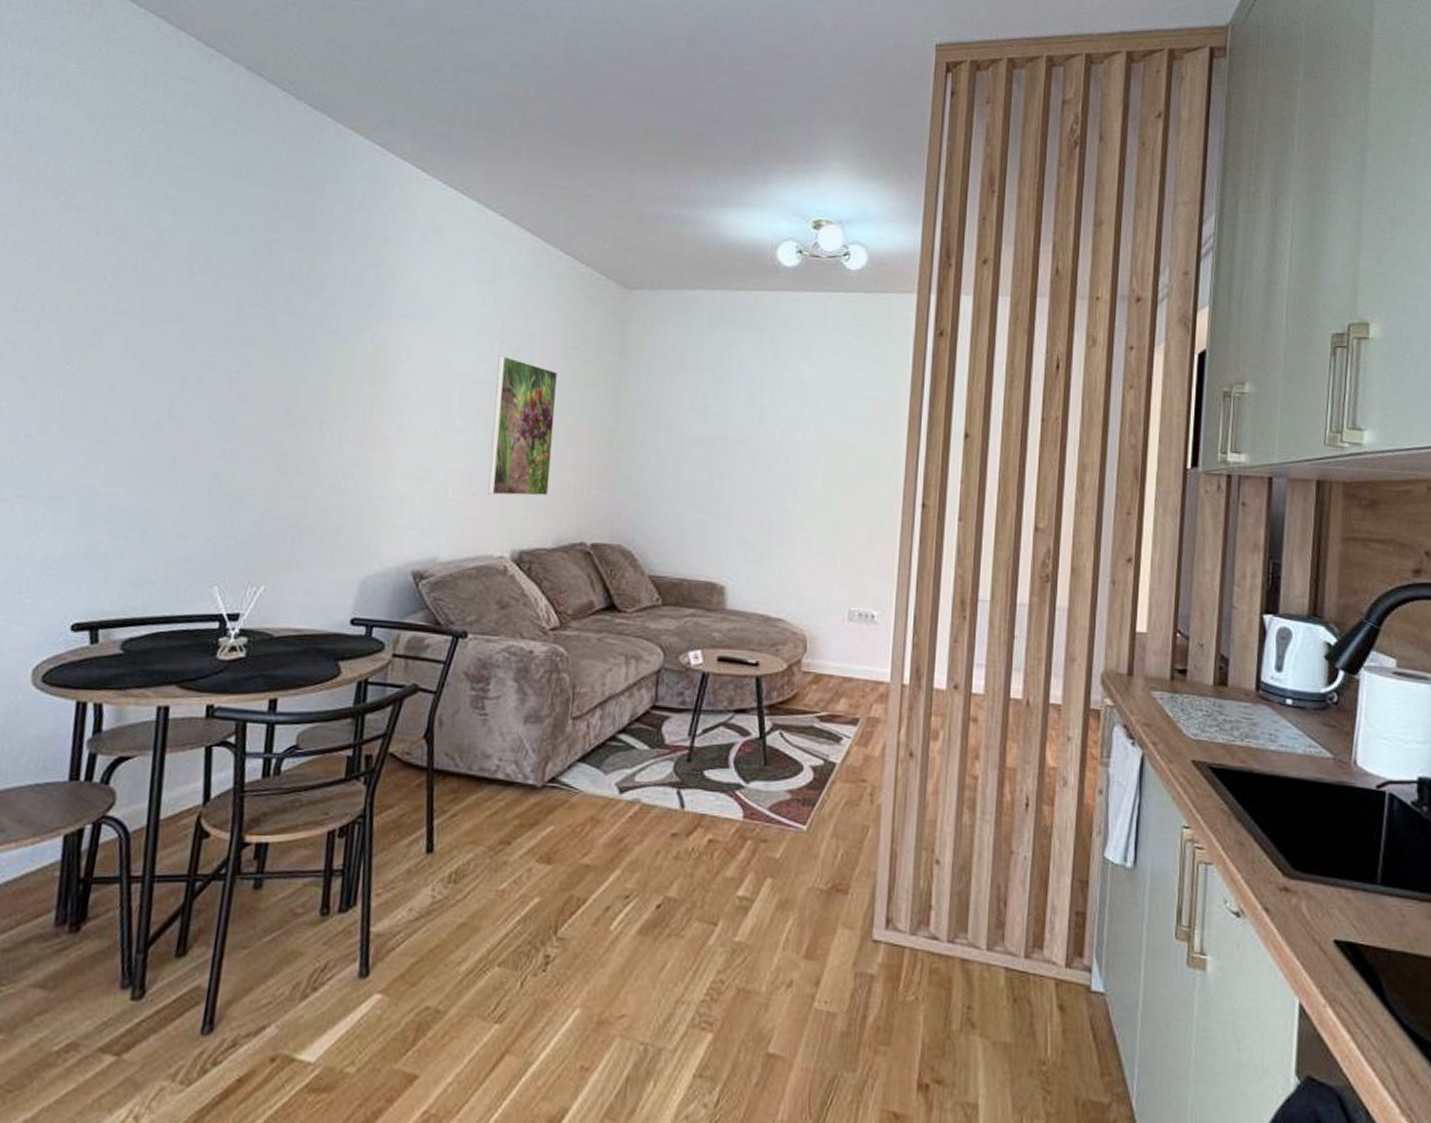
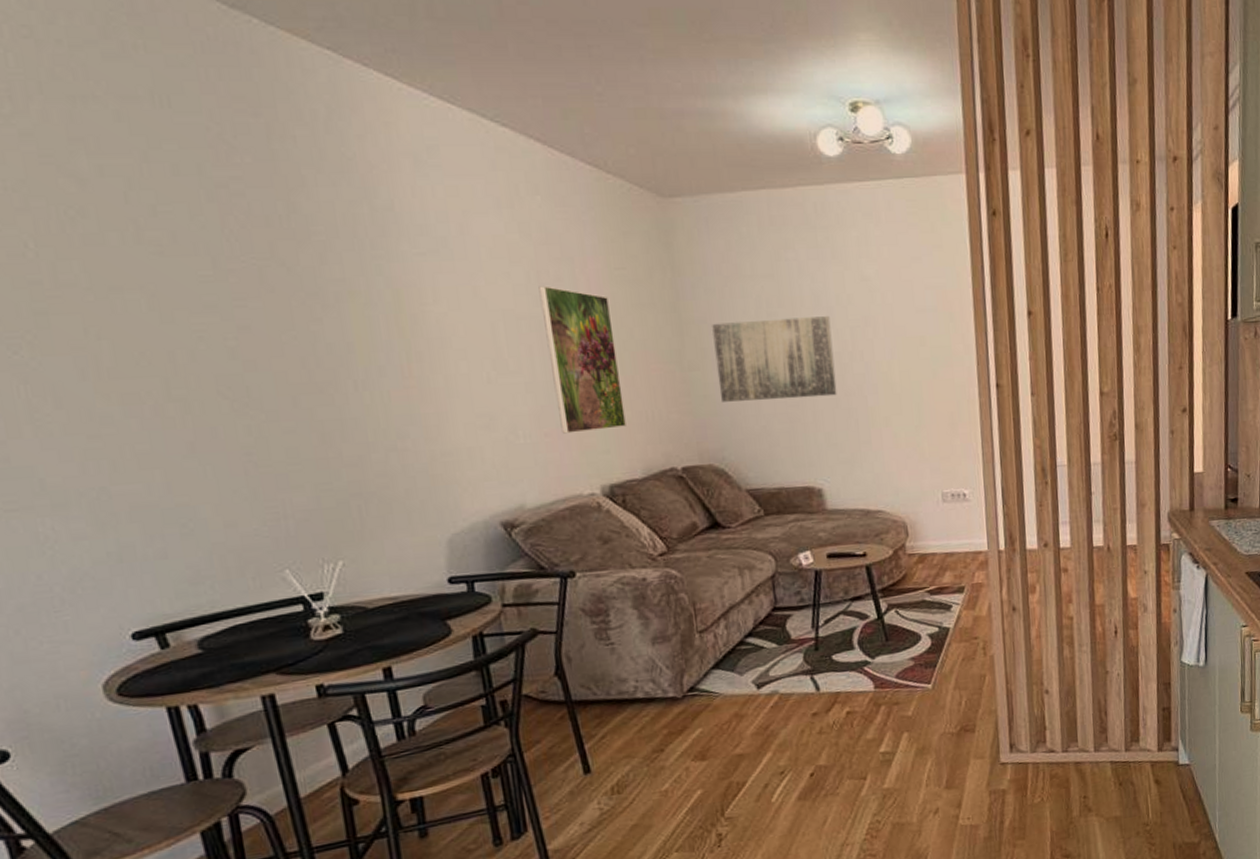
wall art: none [641,408,762,493] -> present [712,316,837,402]

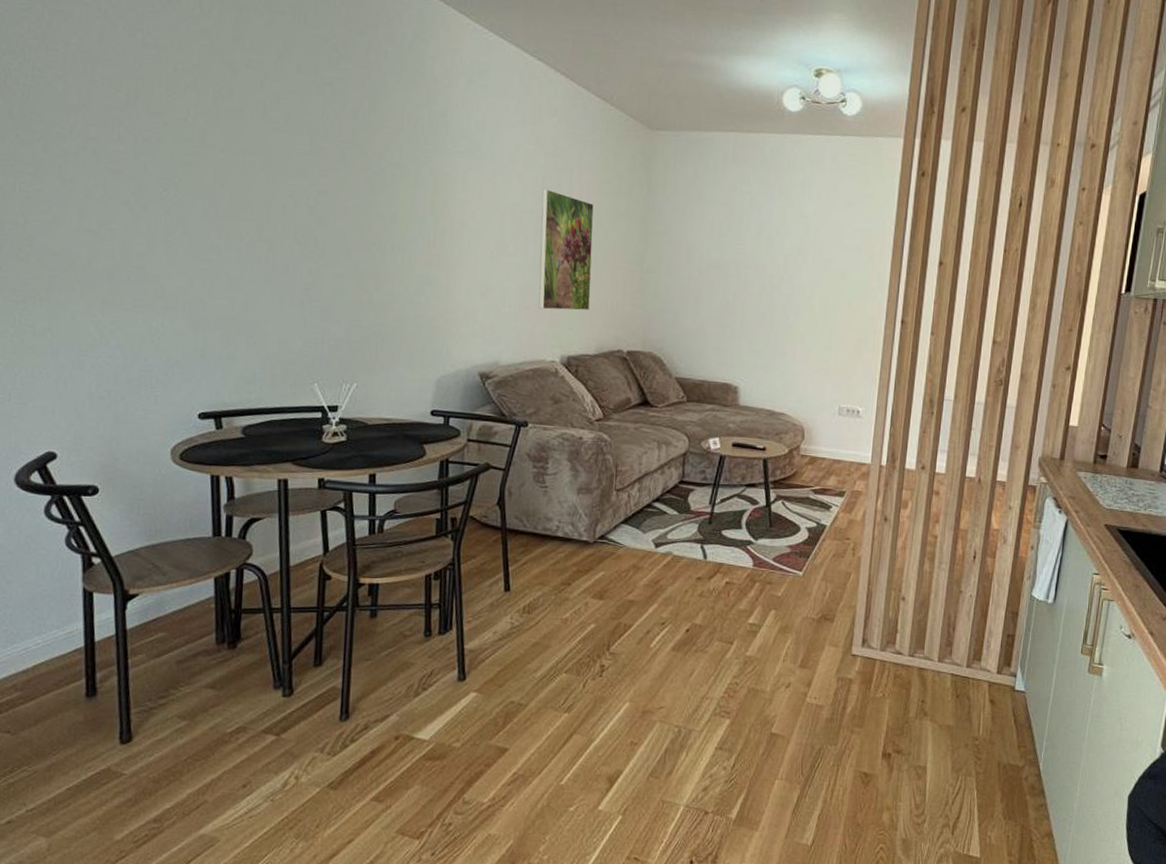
wall art: present [712,316,837,402] -> none [668,236,769,310]

